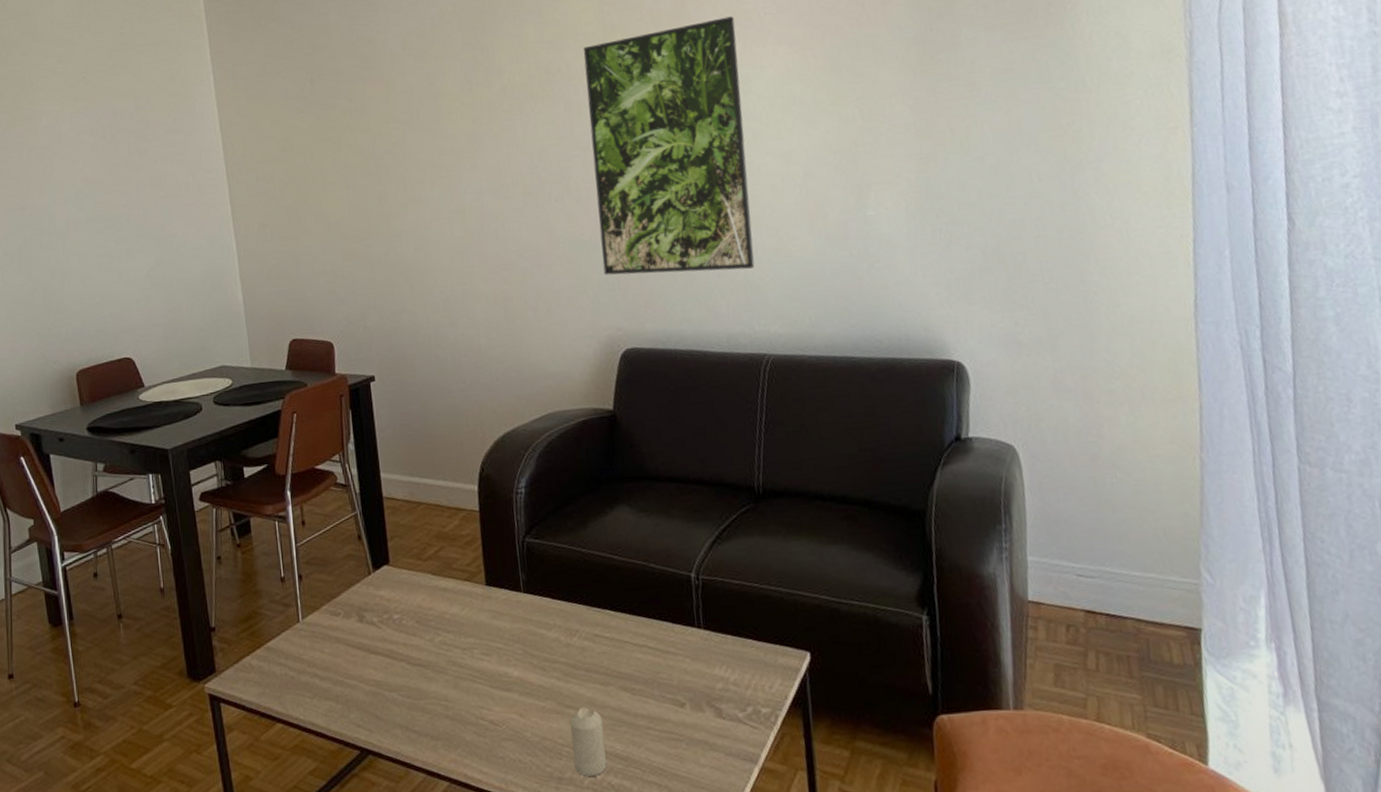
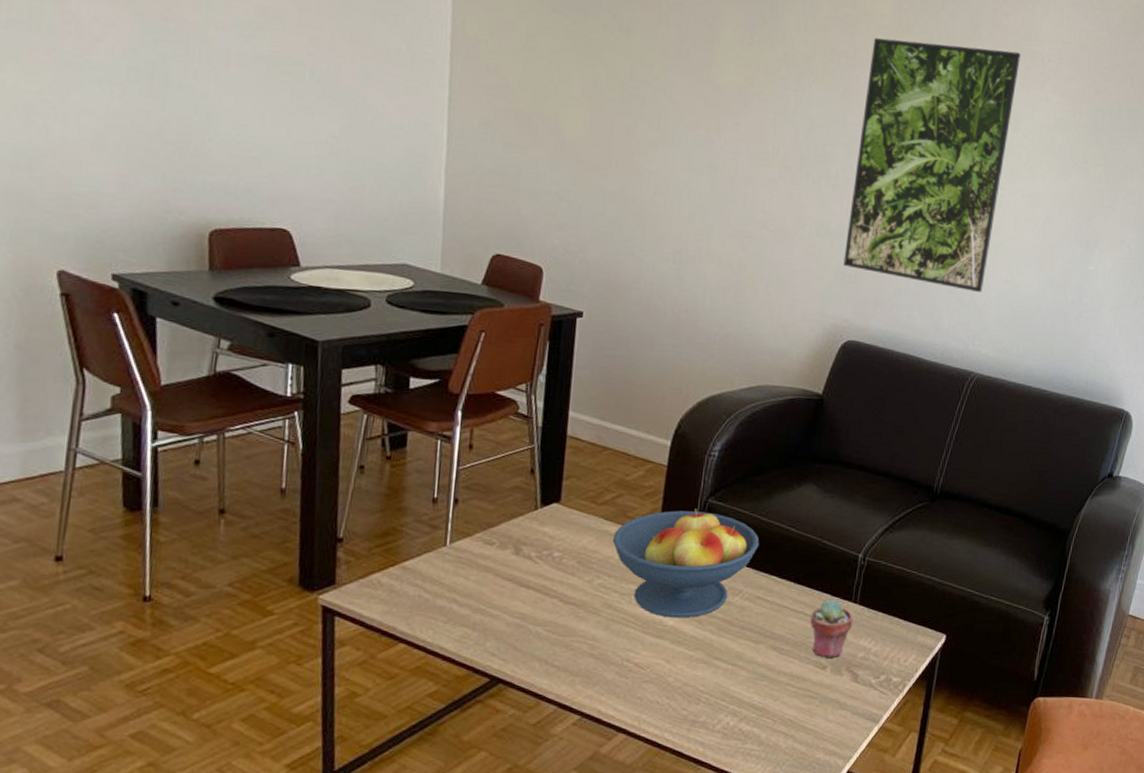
fruit bowl: none [443,550,585,668] -> present [612,509,760,618]
candle: present [570,706,607,777] -> none [710,660,747,722]
potted succulent: none [654,628,703,694] -> present [810,600,854,658]

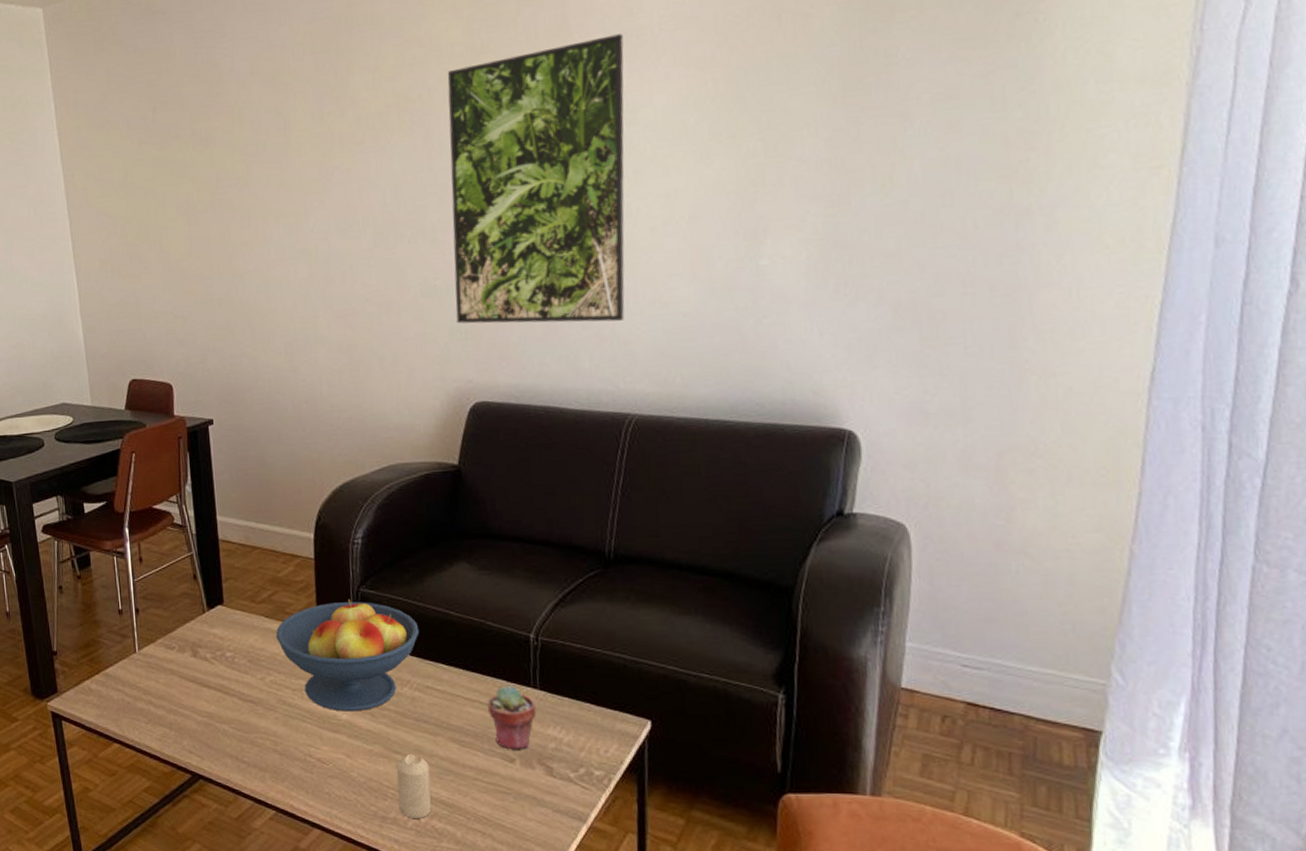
candle: none [710,660,747,722] -> present [397,753,431,819]

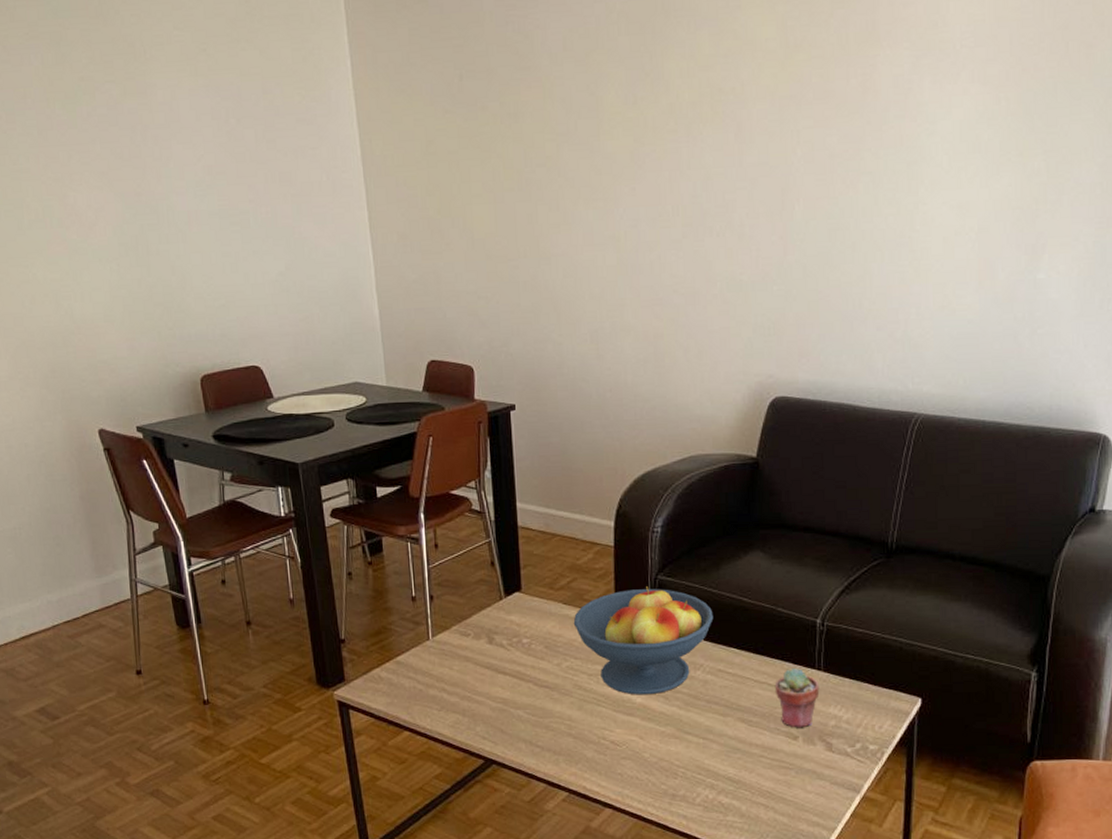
candle: present [397,753,431,819] -> none [687,734,719,795]
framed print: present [447,33,625,324] -> none [760,45,927,325]

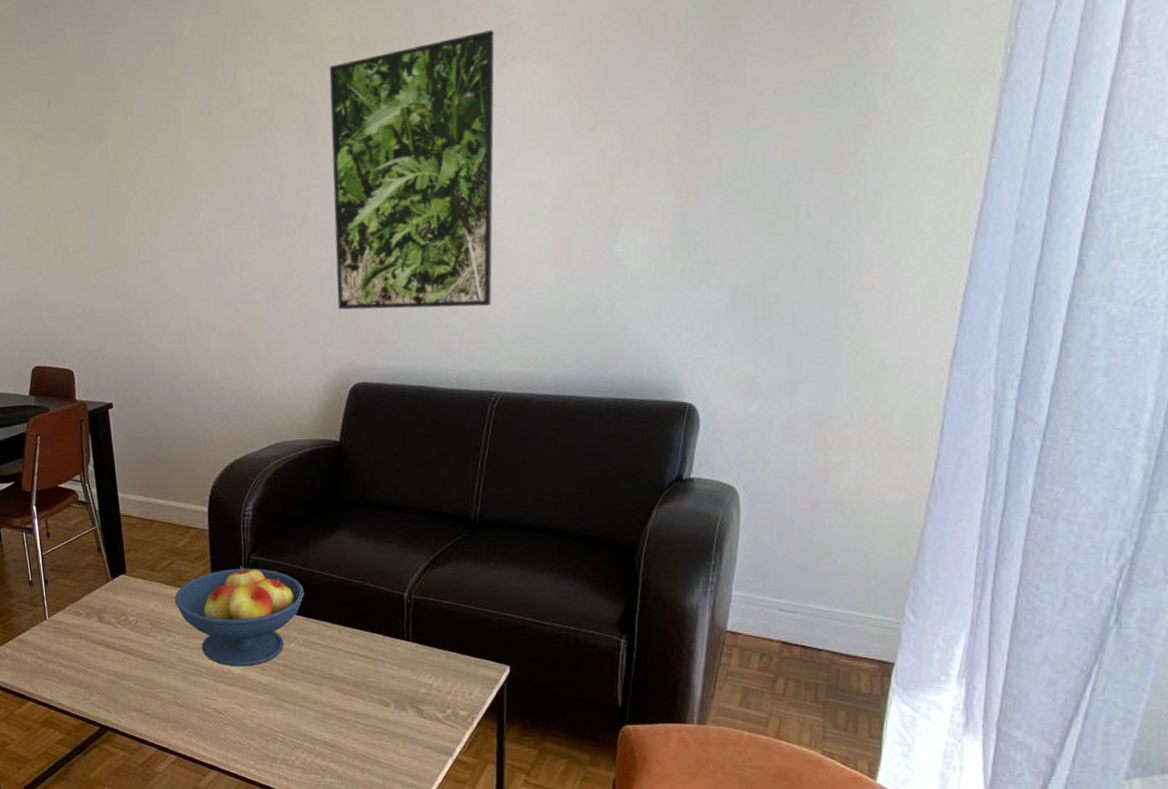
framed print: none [760,45,927,325] -> present [329,29,495,310]
potted succulent: present [774,668,820,728] -> none [365,640,409,696]

